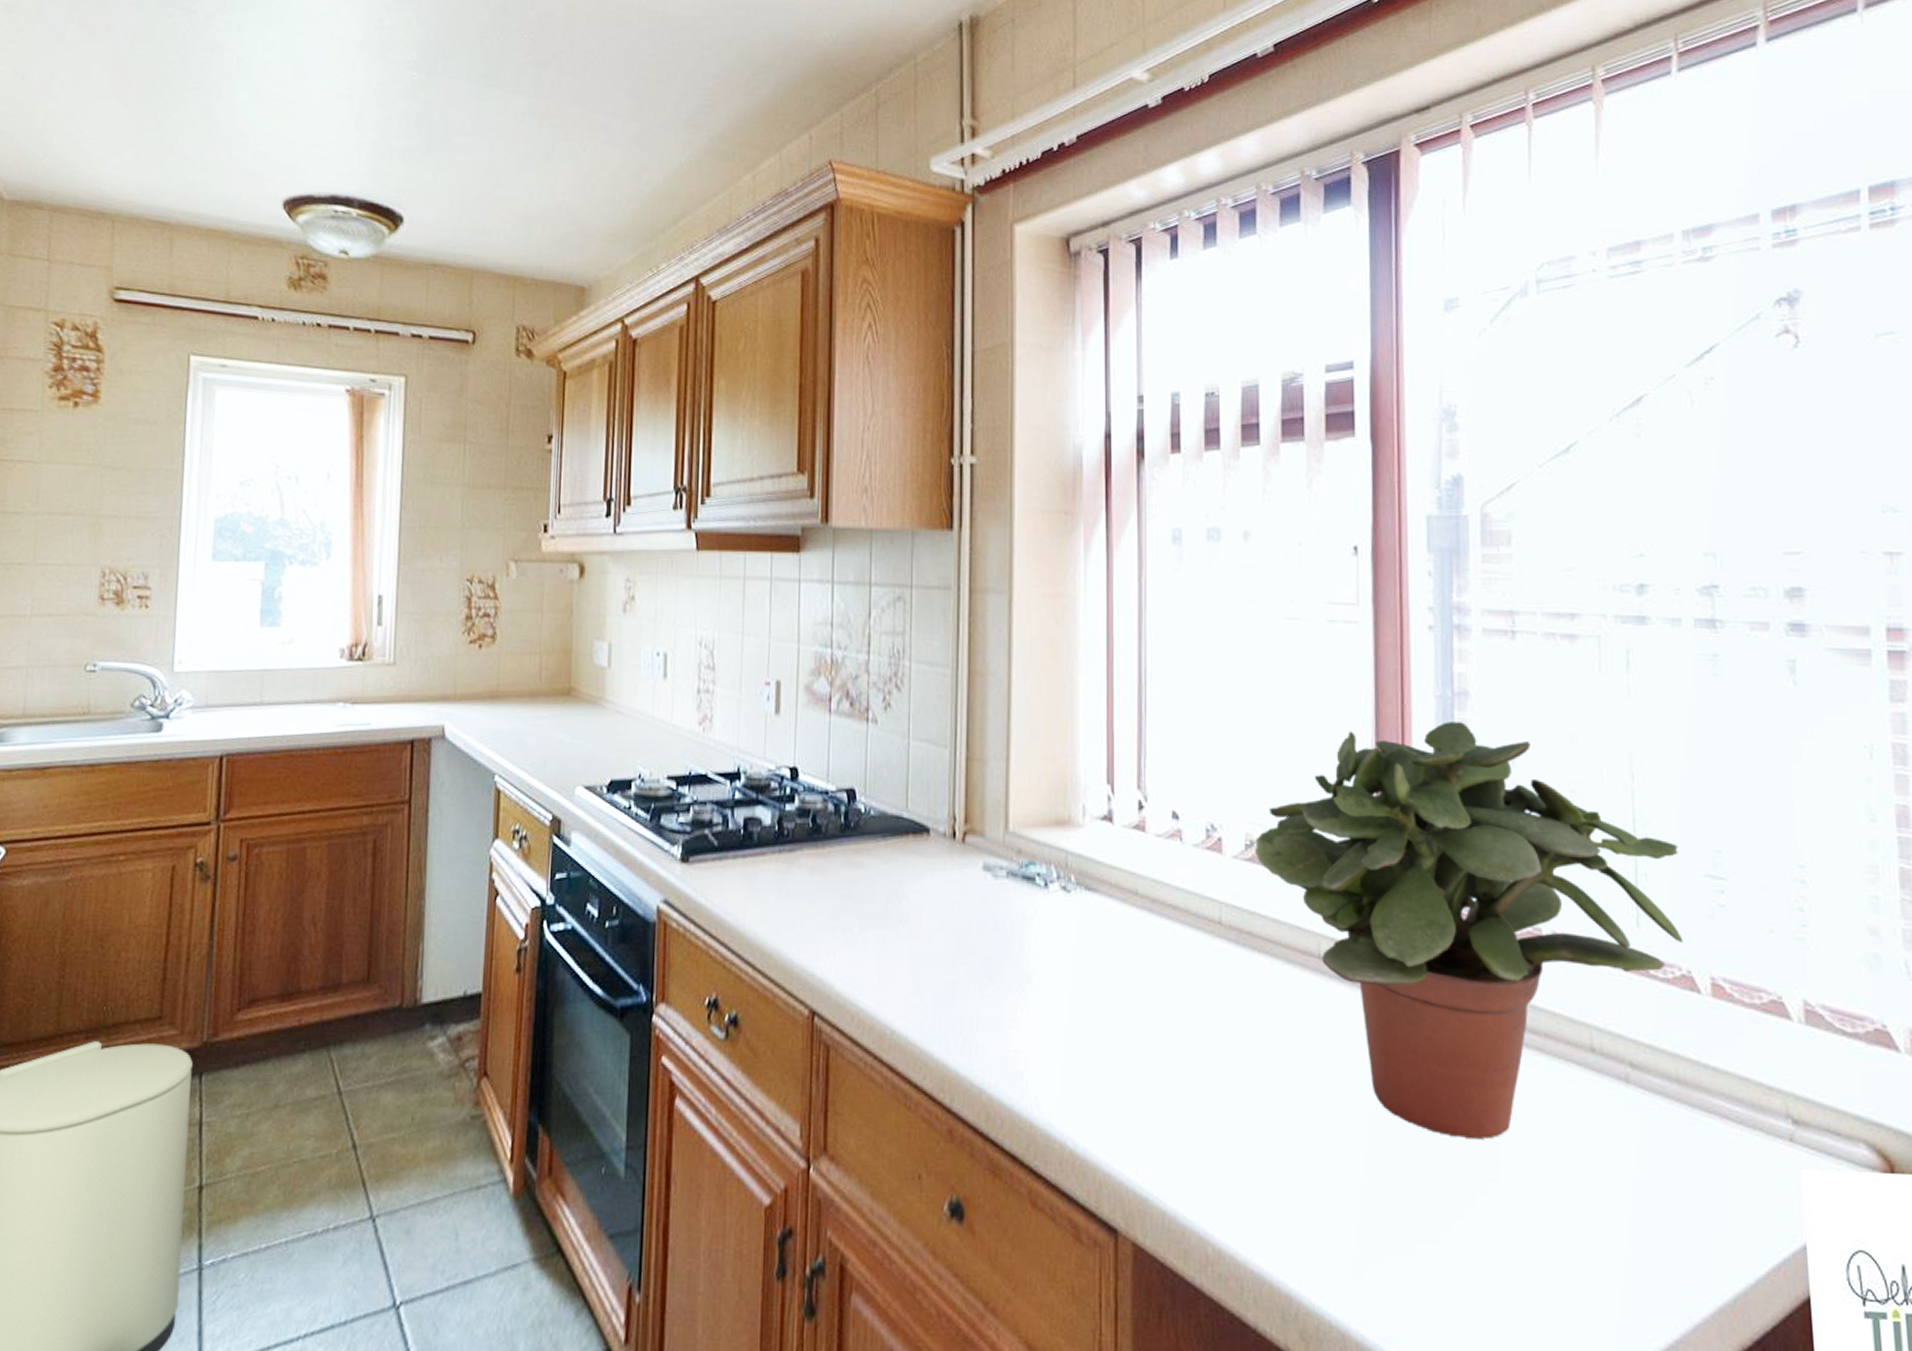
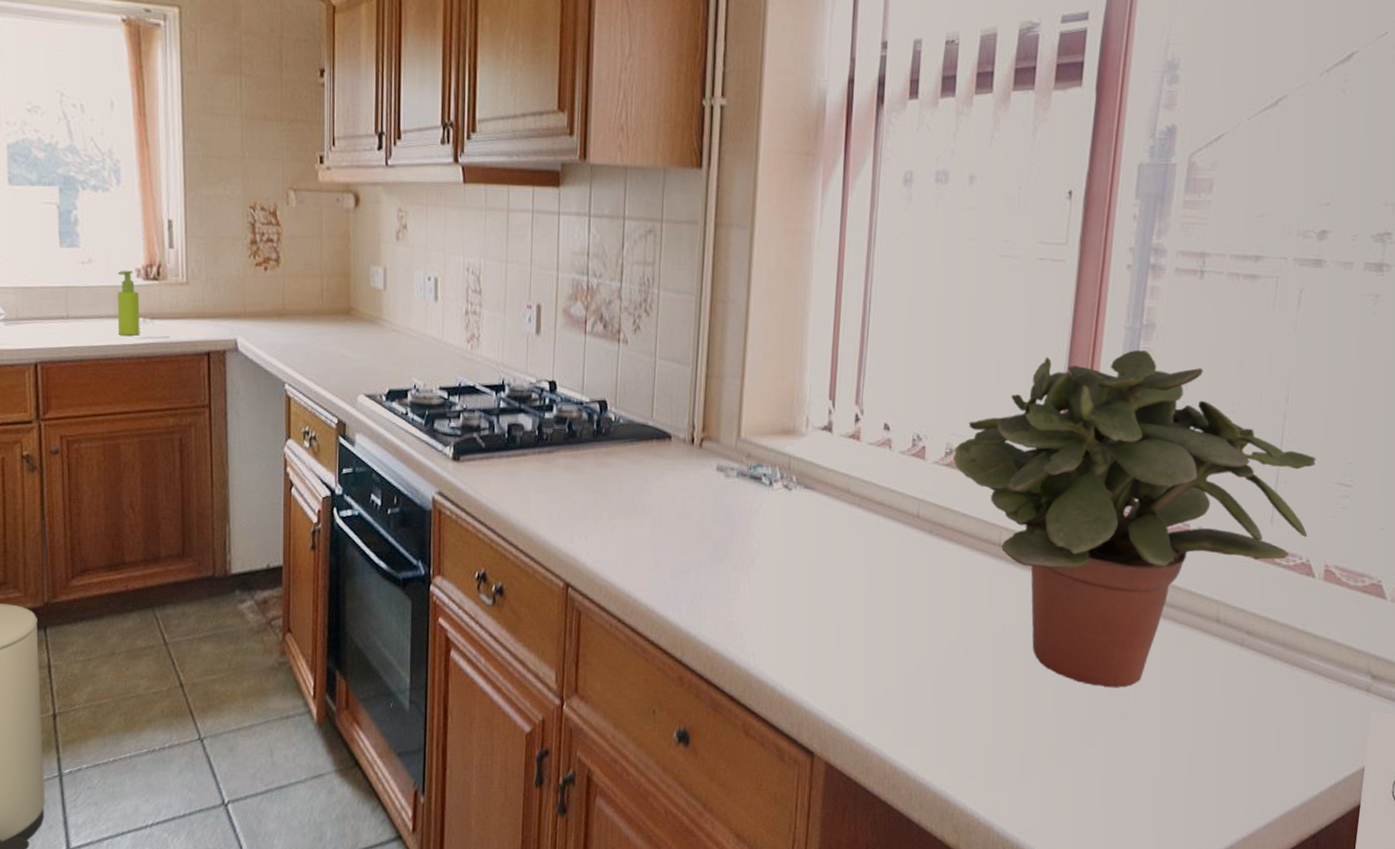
soap dispenser: none [314,650,341,723] -> present [117,270,140,336]

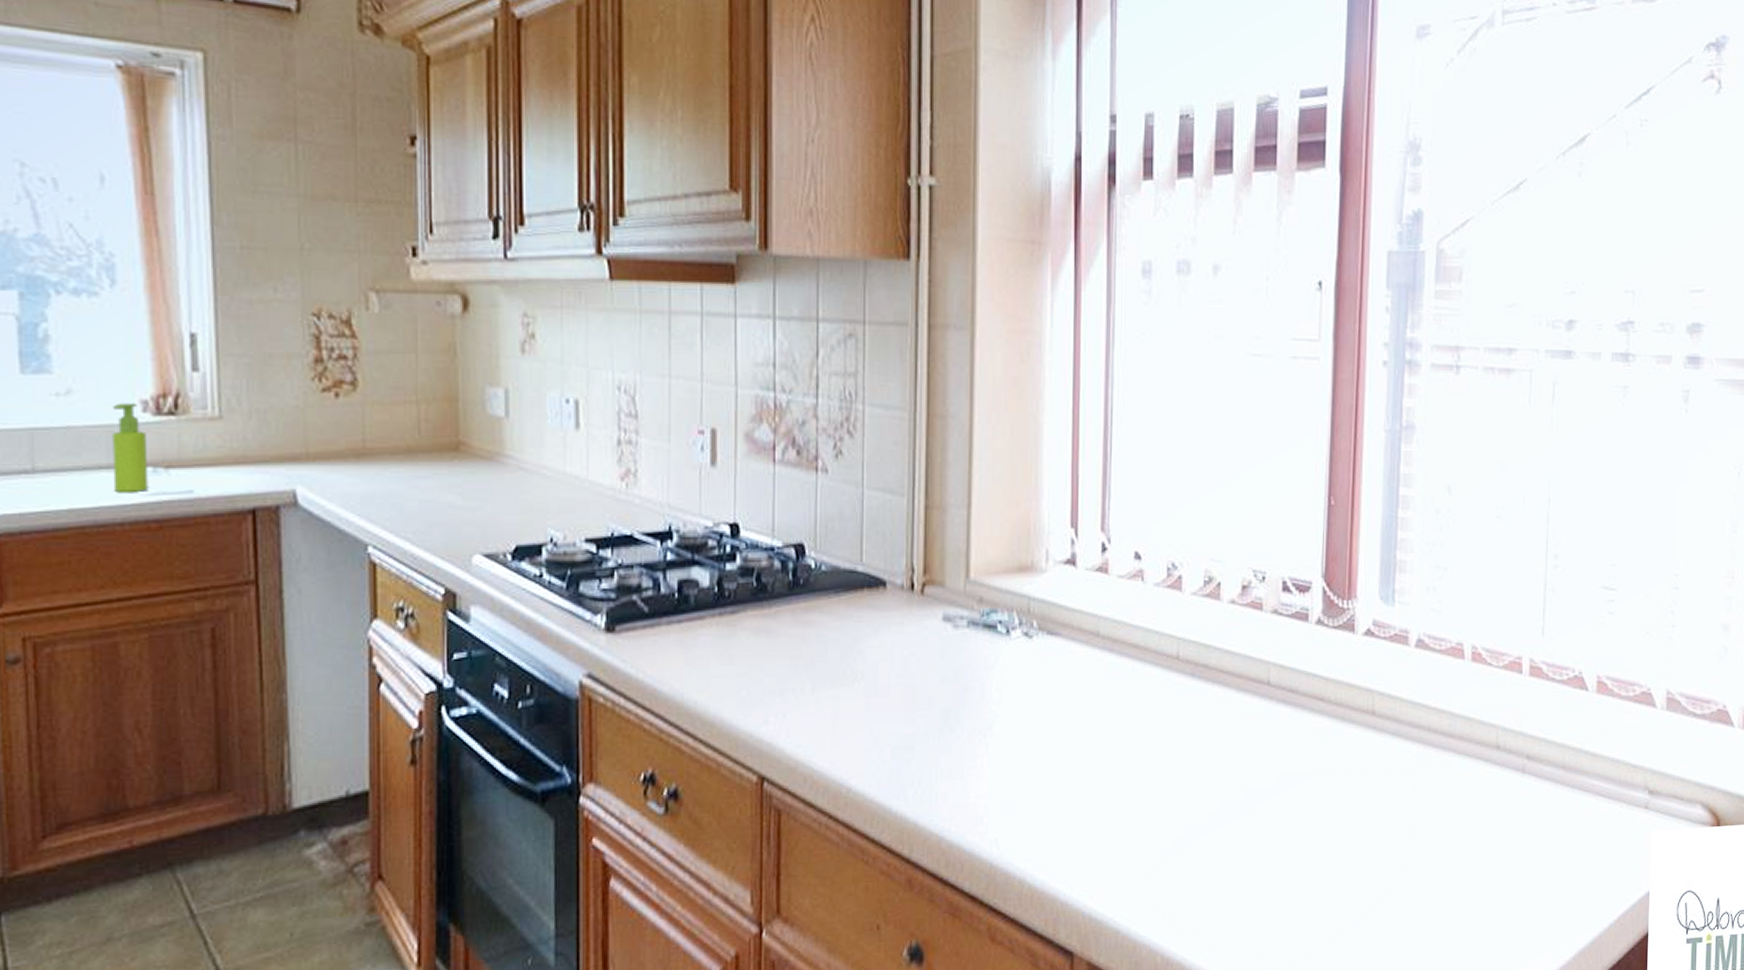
potted plant: present [952,350,1316,687] -> none [1212,455,1581,834]

